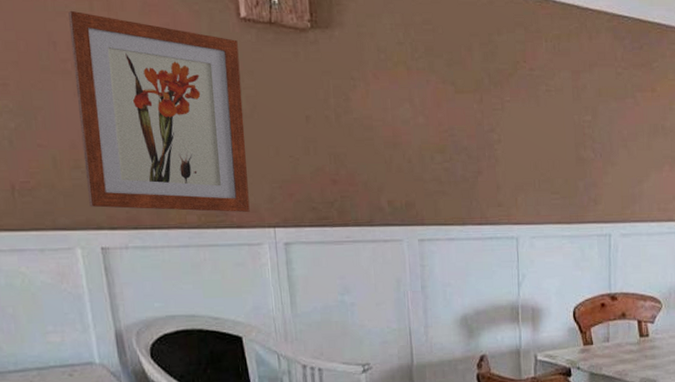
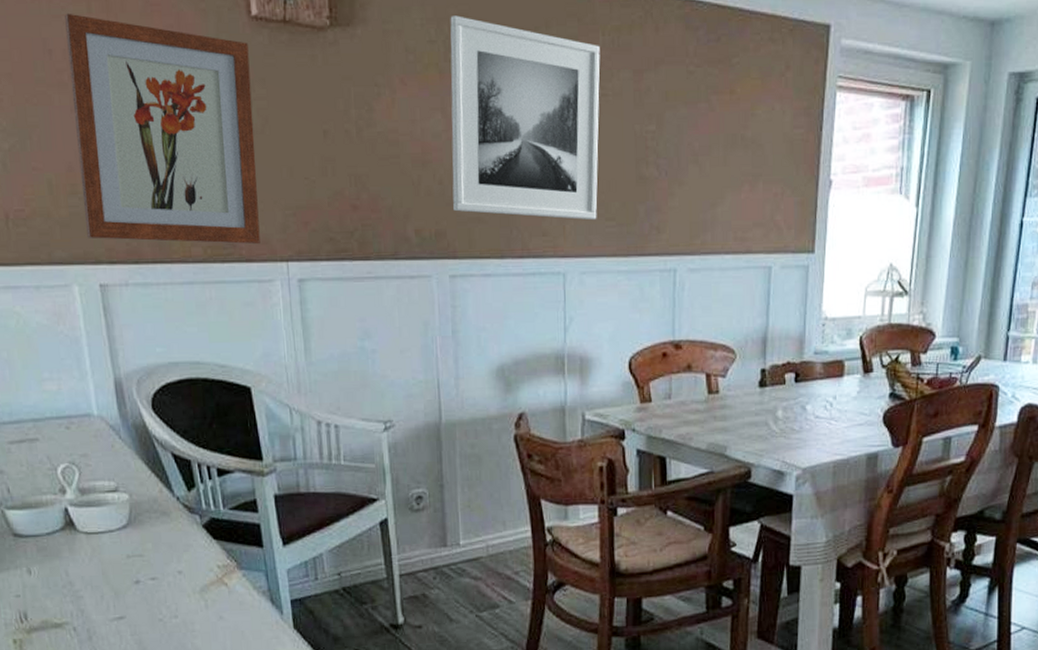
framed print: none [416,22,544,194] -> present [450,15,600,220]

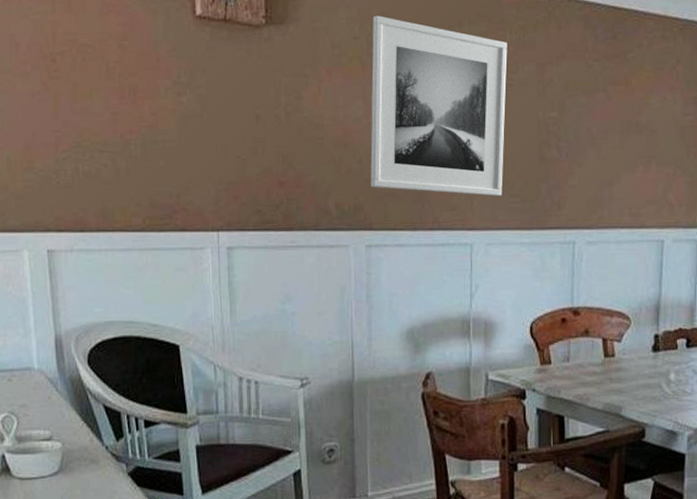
wall art: present [65,13,260,245] -> none [32,12,194,216]

